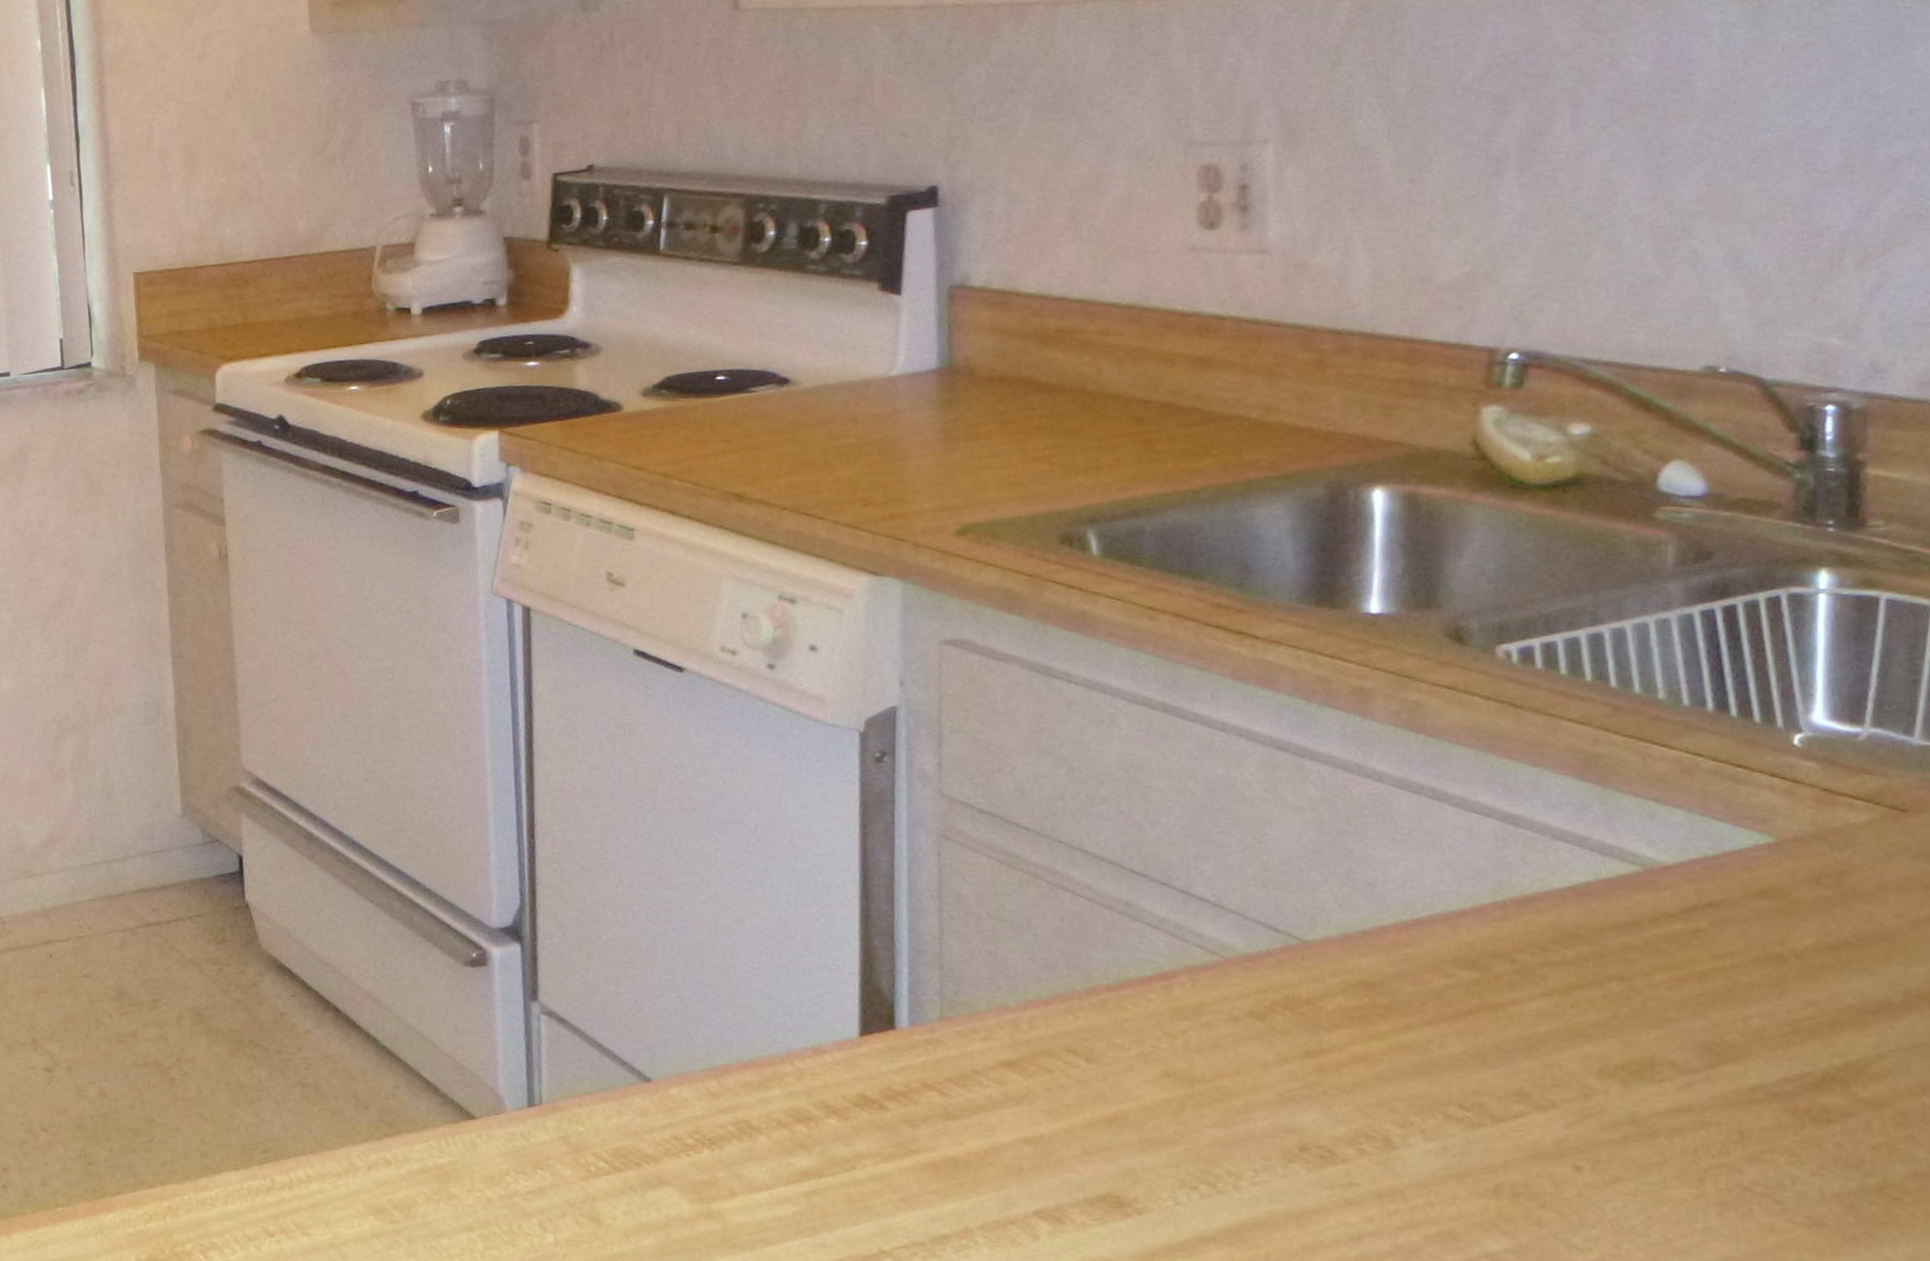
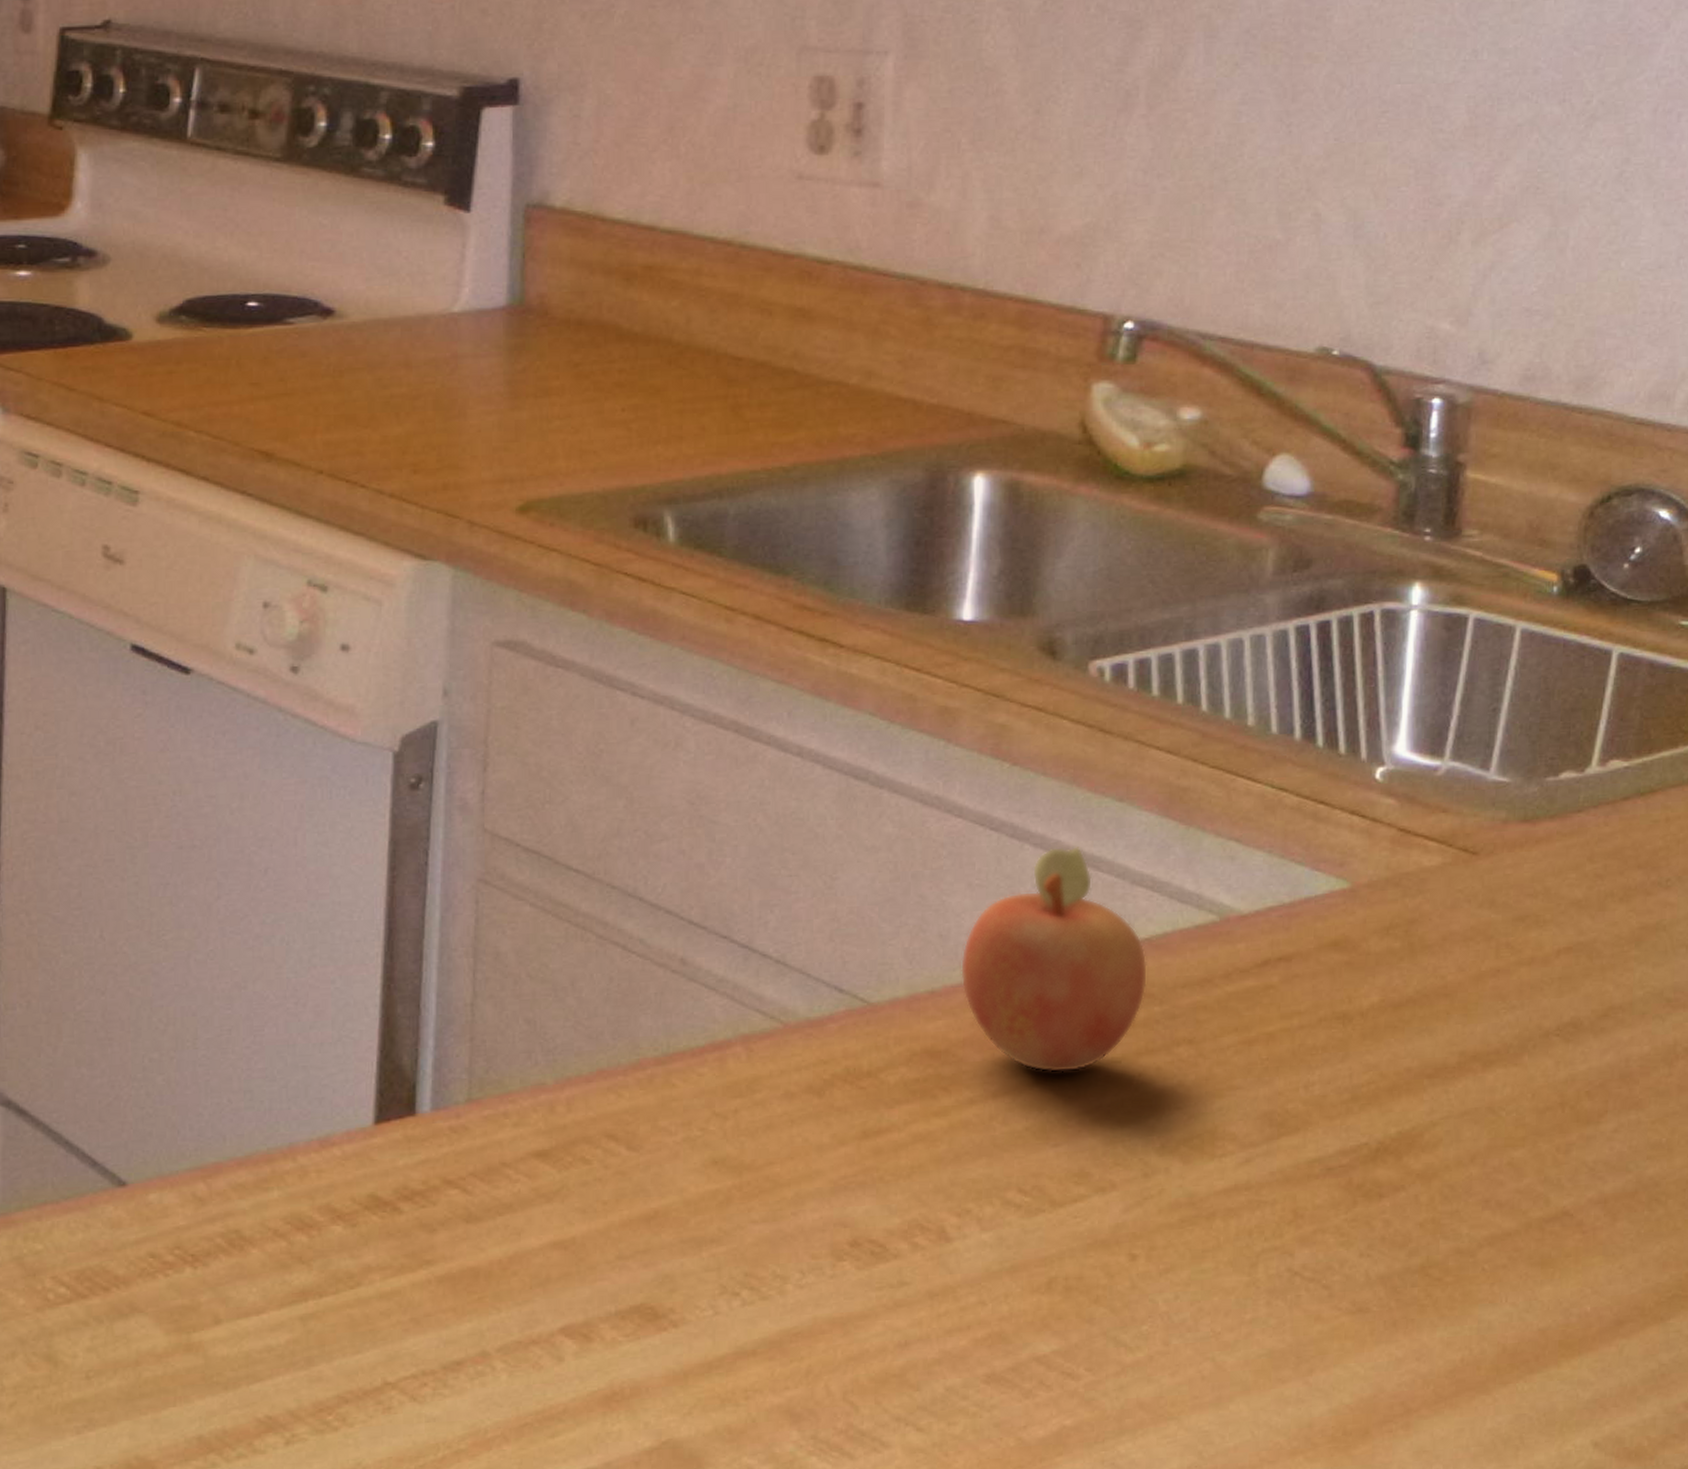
fruit: none [1389,805,1575,1004] -> present [961,845,1148,1073]

